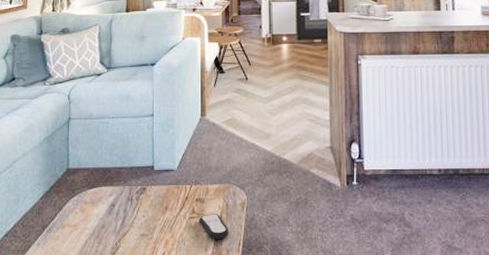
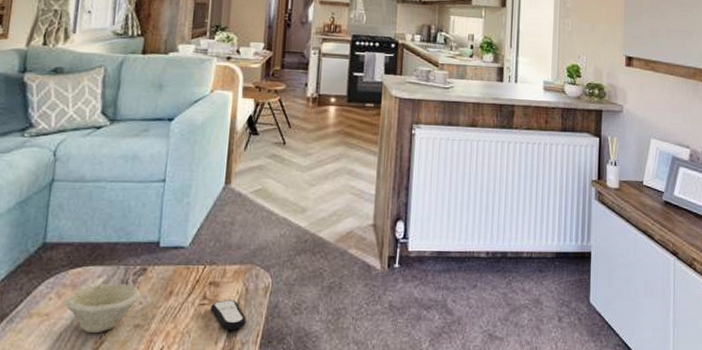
bowl: none [86,200,143,241] -> present [63,283,141,334]

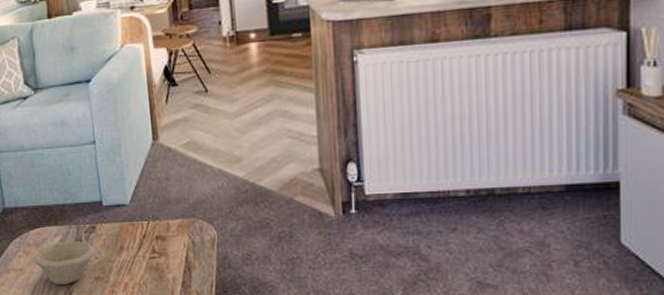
remote control: present [210,300,246,331] -> none [161,252,198,282]

